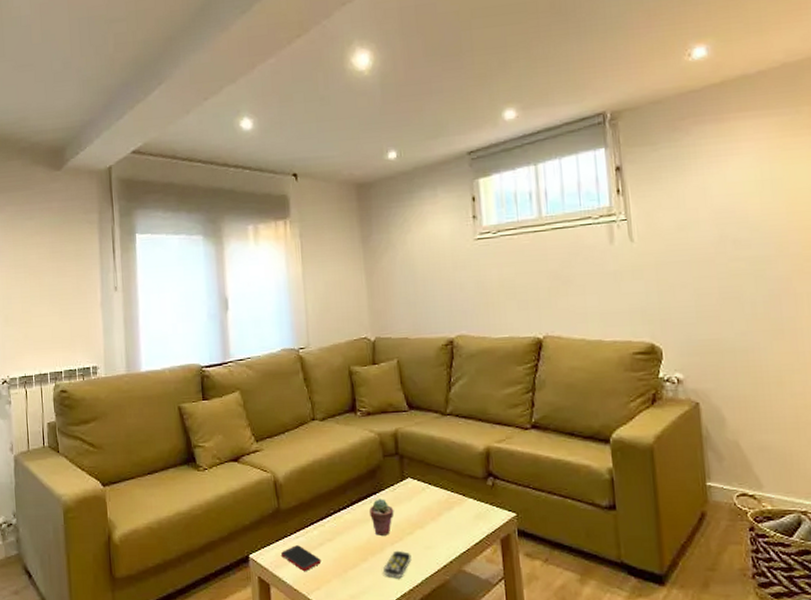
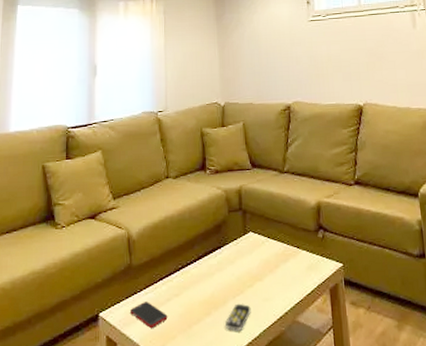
potted succulent: present [369,499,394,536] -> none [215,252,237,289]

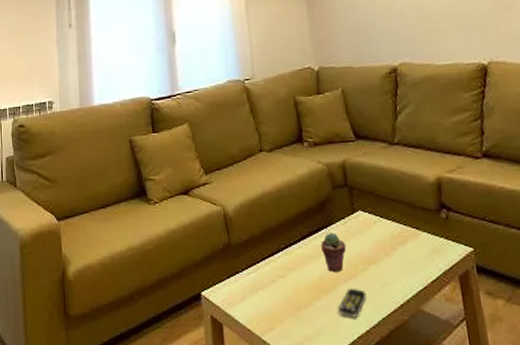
cell phone: present [130,302,168,329] -> none [233,282,274,311]
potted succulent: none [215,252,237,289] -> present [321,233,347,272]

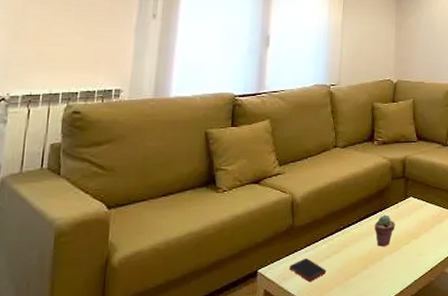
cell phone: none [233,282,274,311] -> present [290,258,327,282]
remote control: present [338,288,367,317] -> none [380,258,405,282]

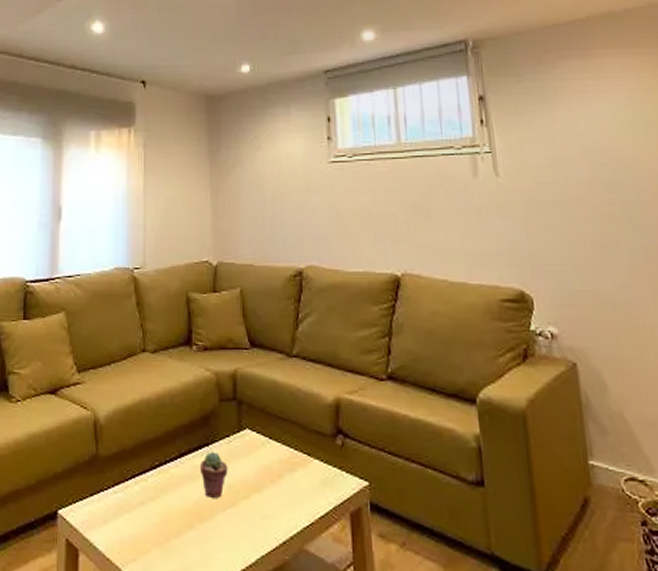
cell phone: present [290,258,327,282] -> none [95,502,141,537]

